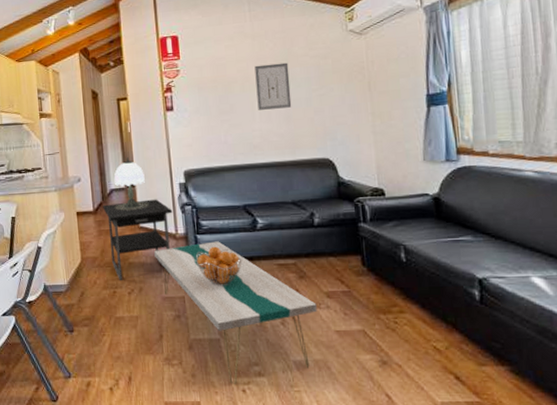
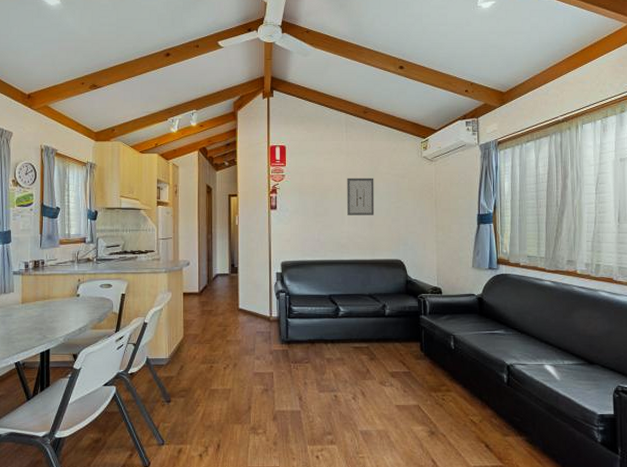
nightstand: present [103,199,173,281] -> none [208,285,269,357]
table lamp: present [114,157,159,211] -> none [218,247,257,294]
coffee table: present [154,241,317,385] -> none [250,325,383,452]
fruit basket: present [195,246,242,287] -> none [285,329,325,365]

